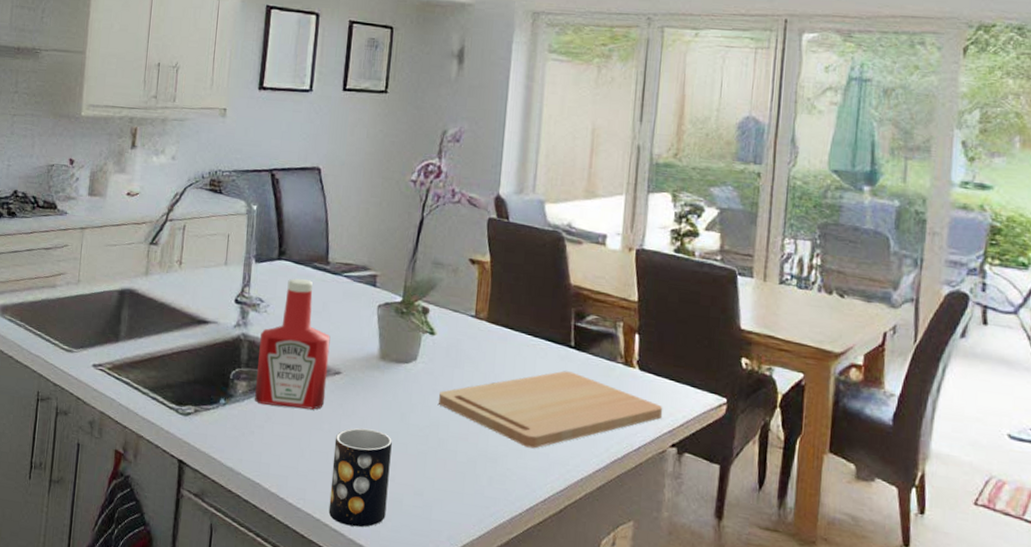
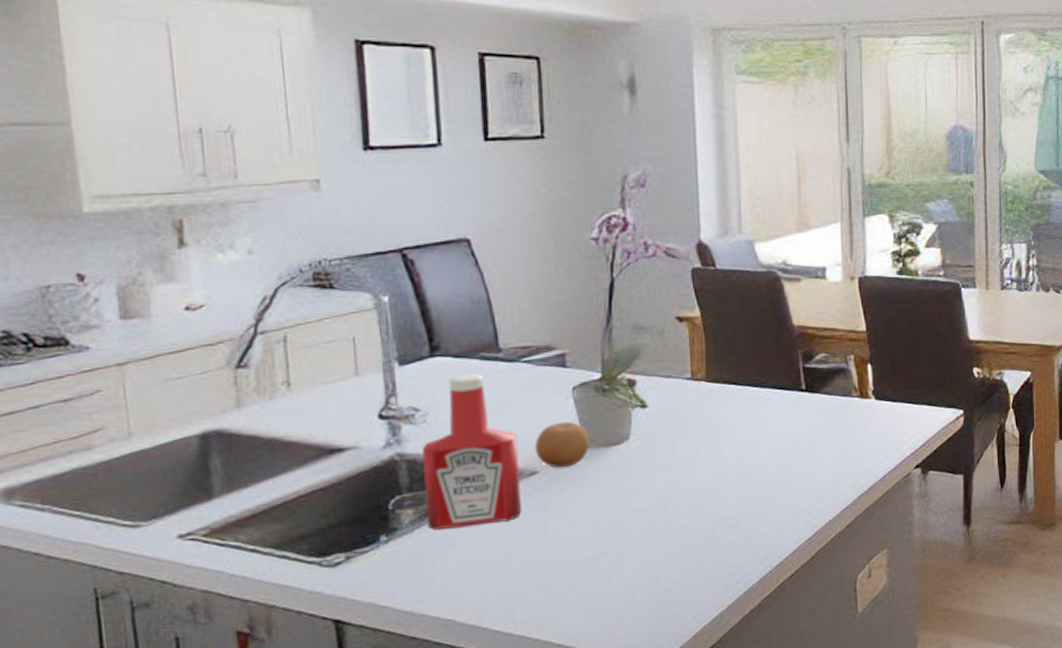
mug: present [328,428,392,528] -> none [542,525,618,637]
fruit: none [342,333,385,374] -> present [535,421,590,468]
cutting board: present [439,371,663,449] -> none [662,416,904,504]

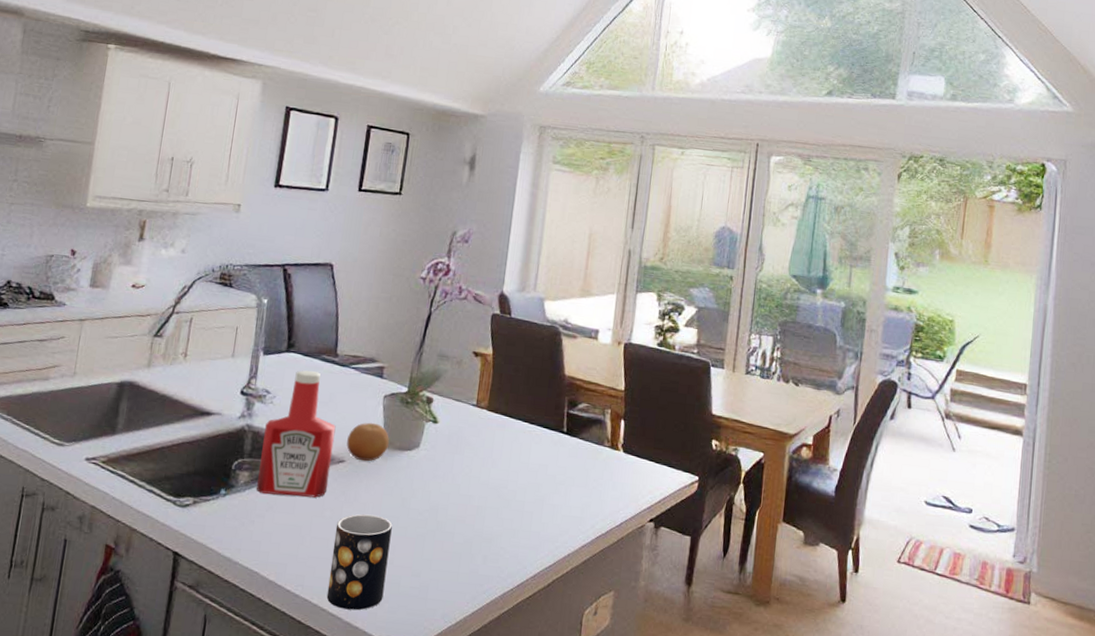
mug: none [542,525,618,637] -> present [326,514,393,611]

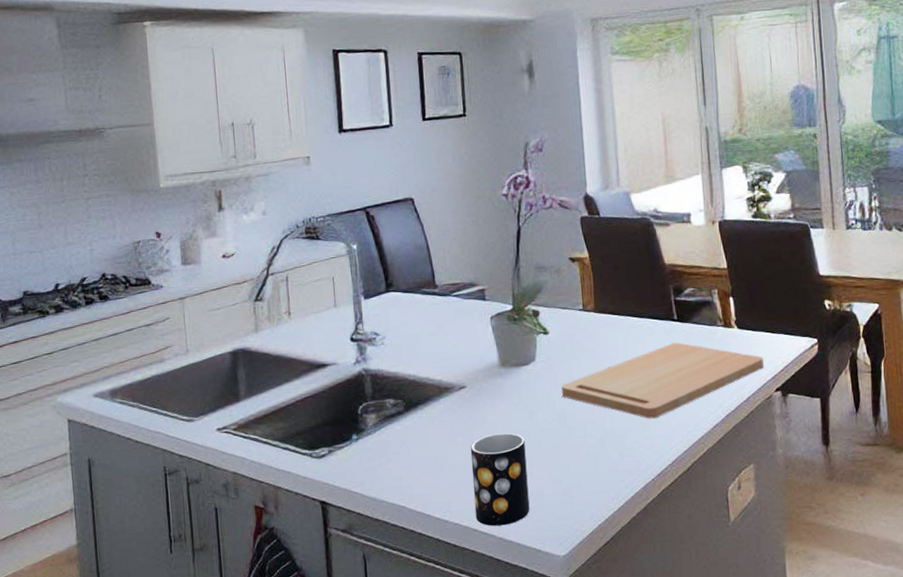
ketchup bottle: present [256,370,336,498] -> none [381,306,455,432]
fruit: present [346,422,389,462] -> none [463,344,505,384]
cutting board: none [439,455,644,528] -> present [562,342,765,419]

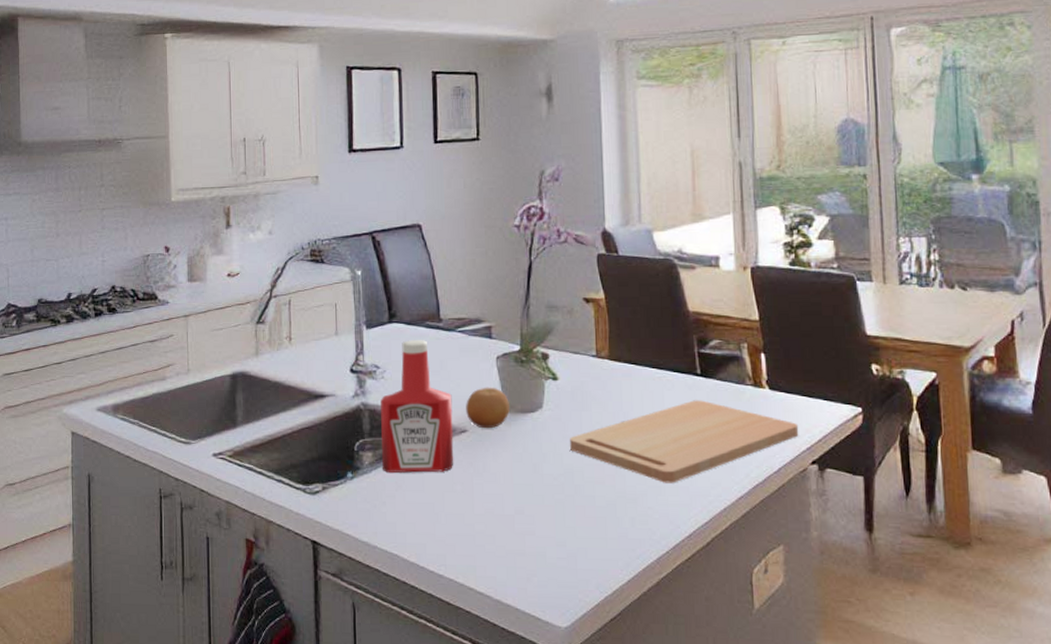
ketchup bottle: none [381,306,455,432] -> present [381,340,454,473]
fruit: none [463,344,505,384] -> present [466,387,510,429]
mug: present [470,432,530,526] -> none [469,484,530,587]

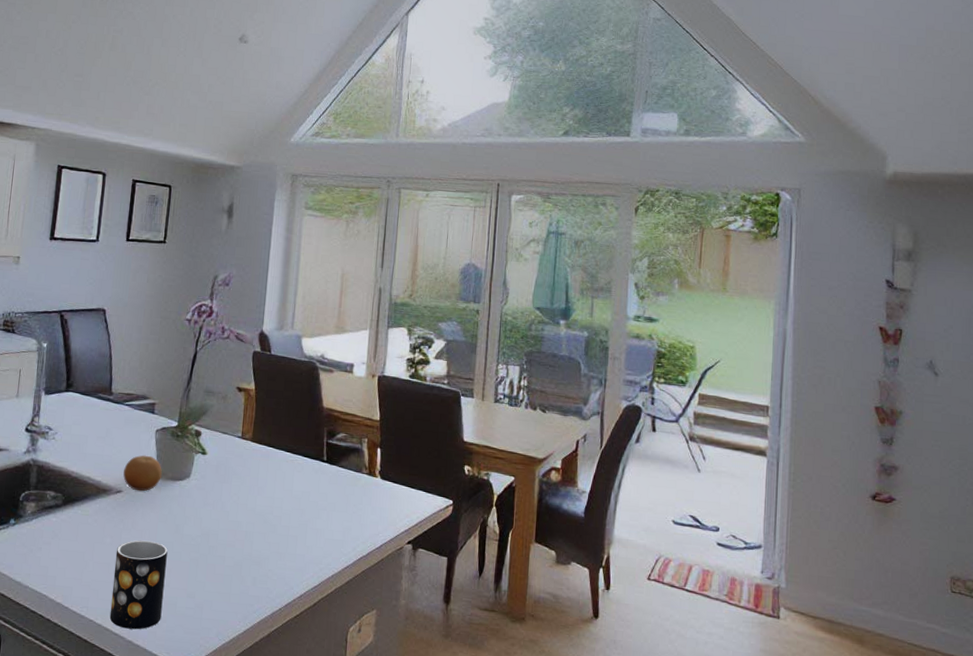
ketchup bottle: present [381,340,454,473] -> none [43,408,113,526]
mug: none [469,484,530,587] -> present [109,540,168,630]
cutting board: present [570,400,799,483] -> none [209,482,401,551]

